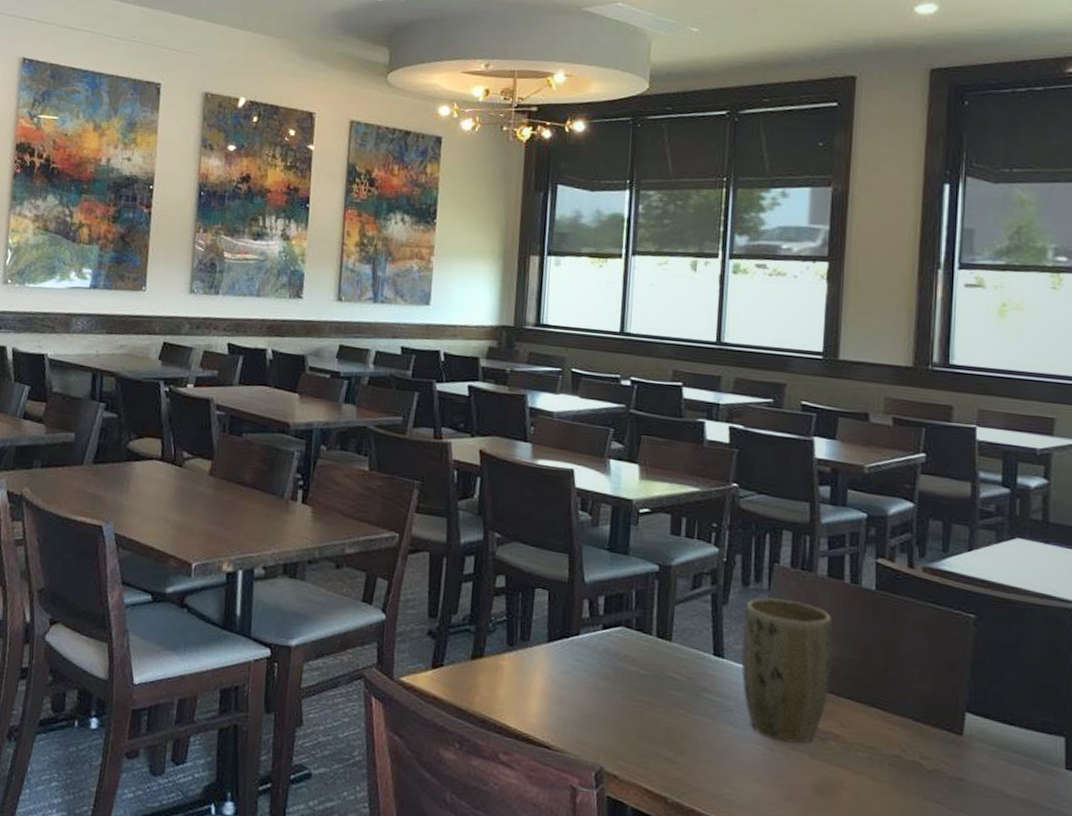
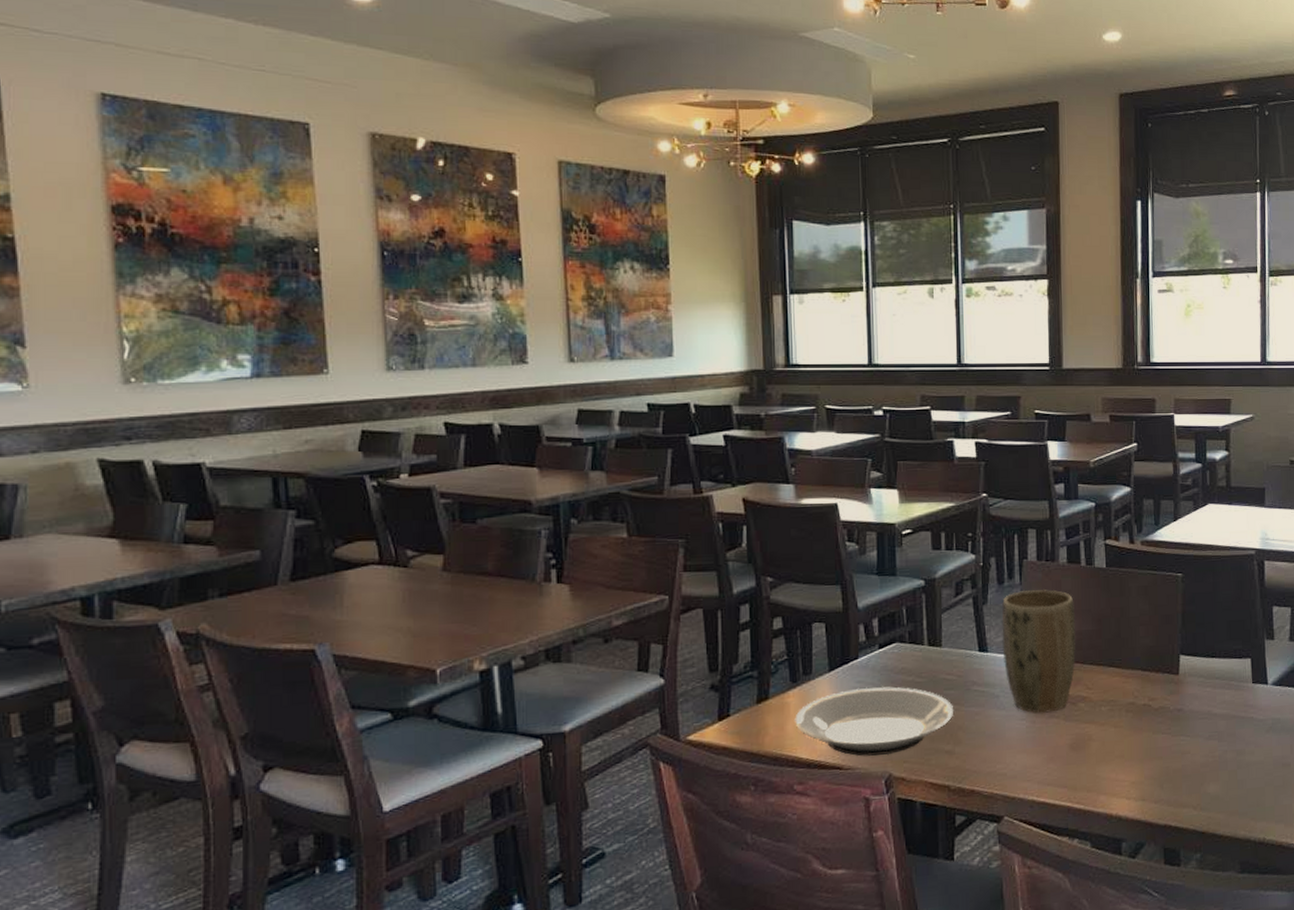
plate: none [507,666,680,747] -> present [795,686,954,756]

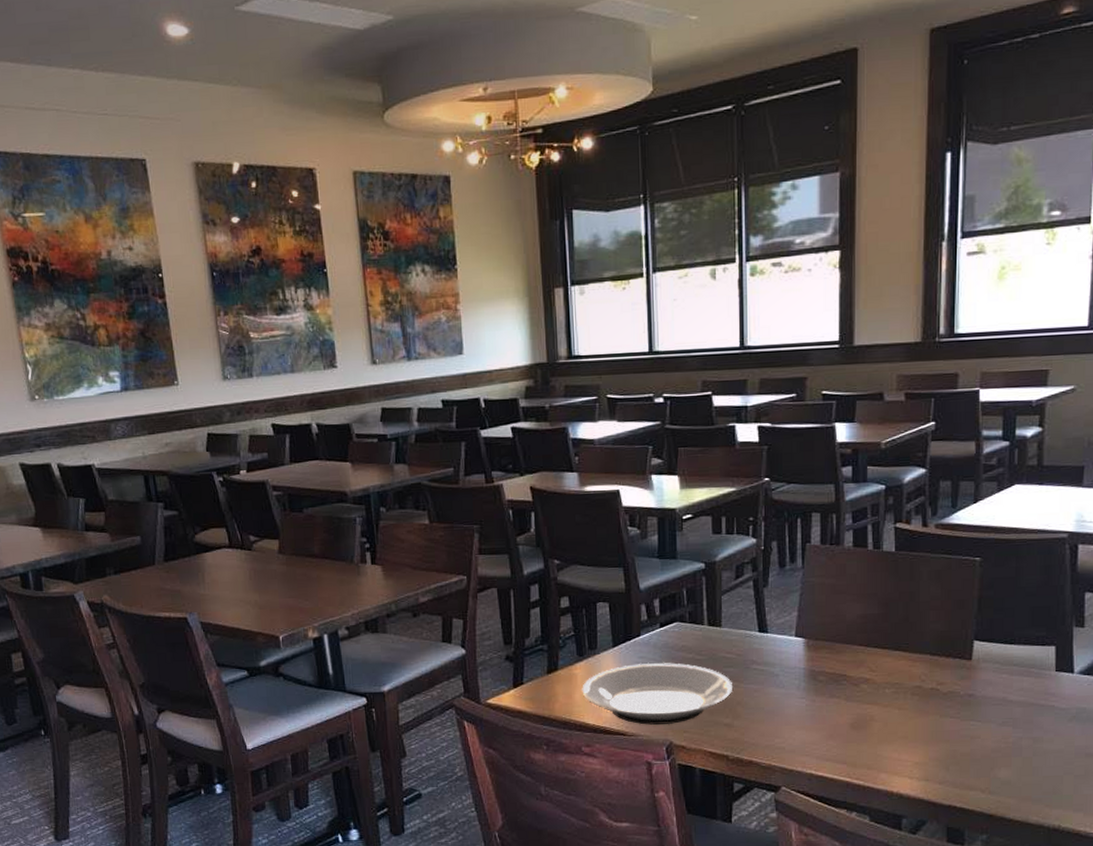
plant pot: present [1002,589,1076,714] -> none [782,573,861,693]

